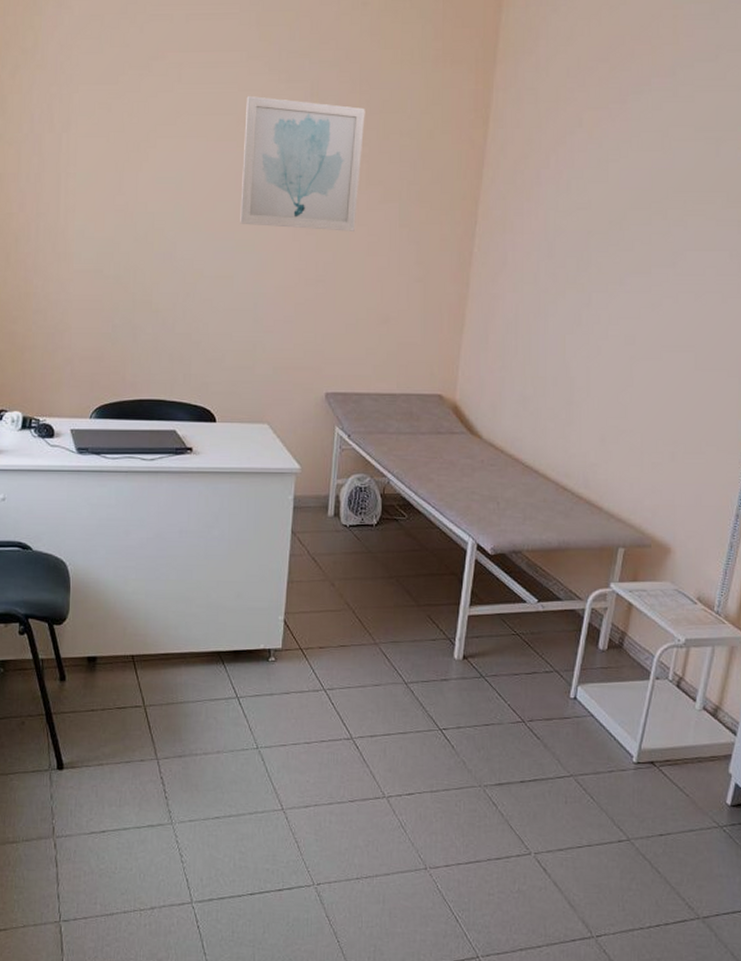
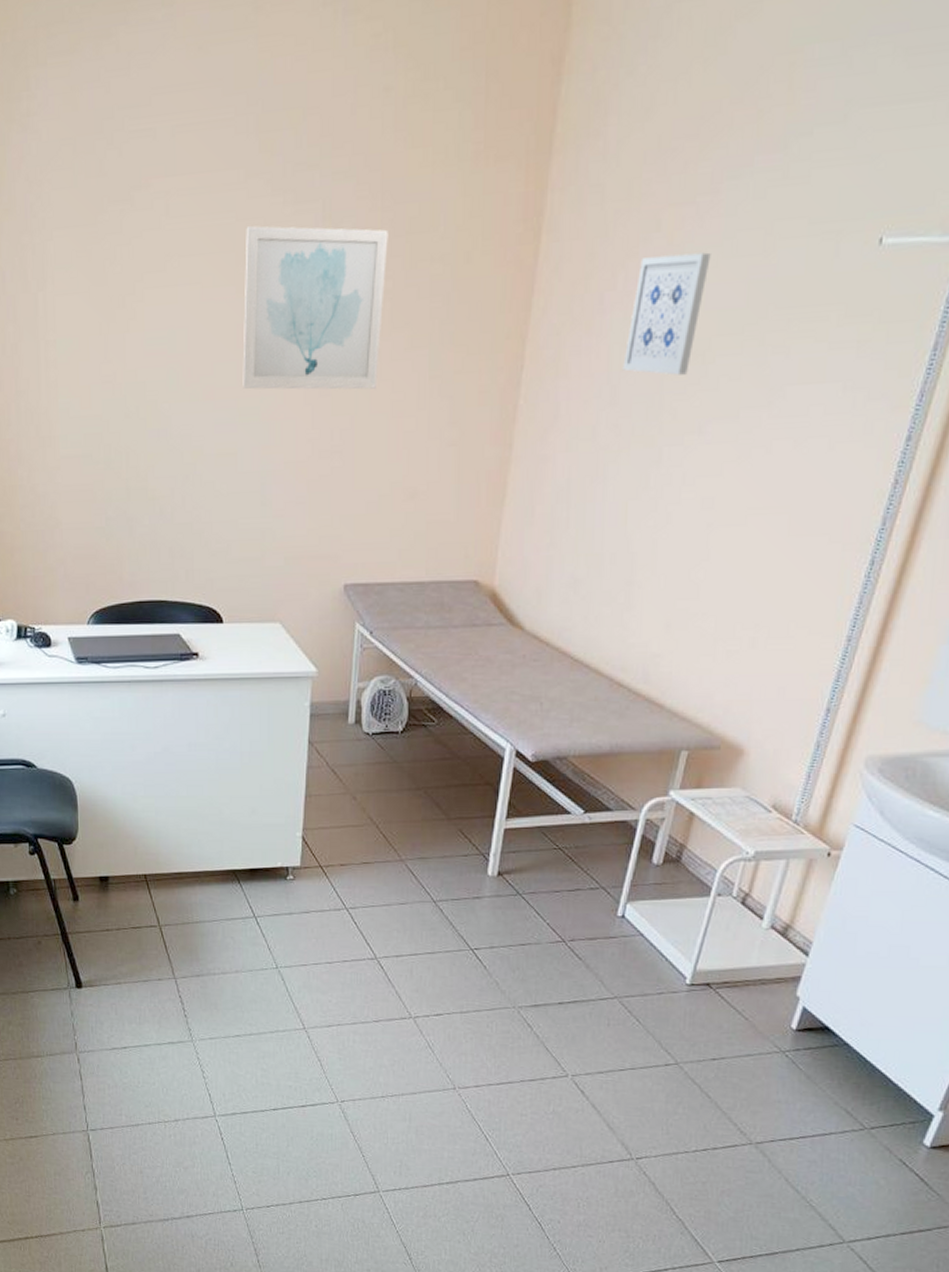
wall art: none [557,146,622,237] -> present [622,252,711,375]

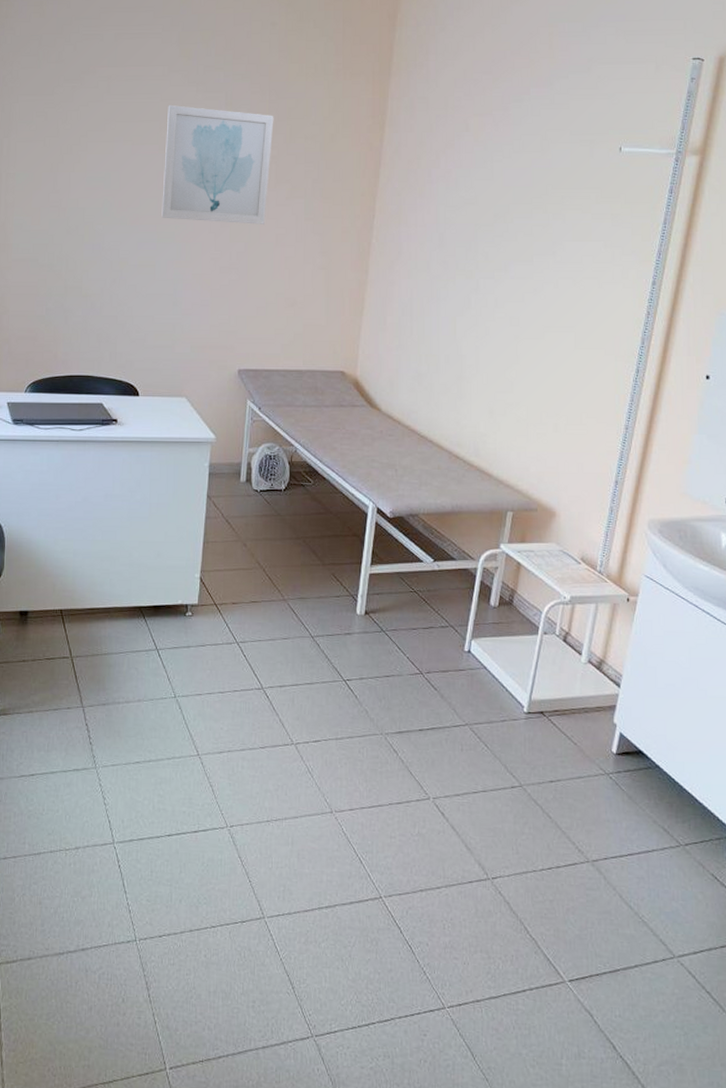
wall art: present [622,252,711,375] -> none [447,148,505,229]

